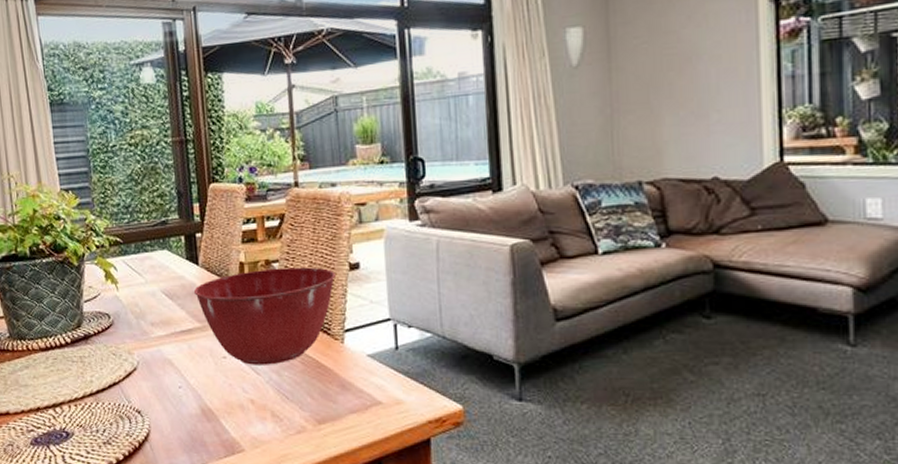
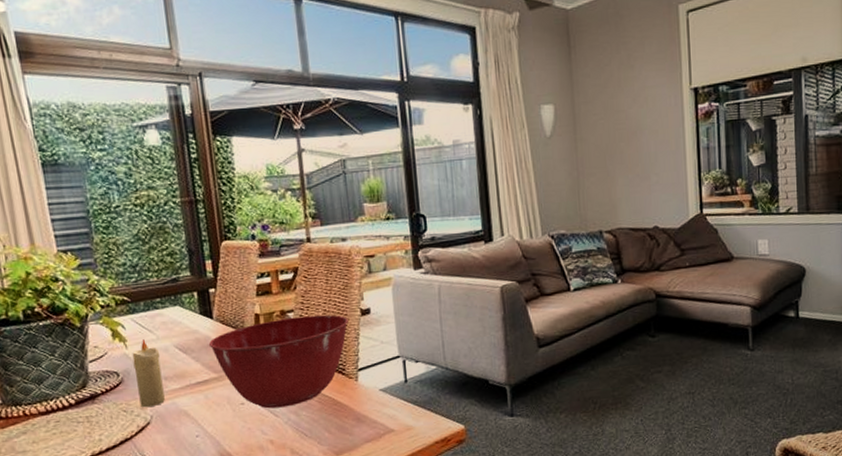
candle: none [122,282,151,353] -> present [132,339,165,408]

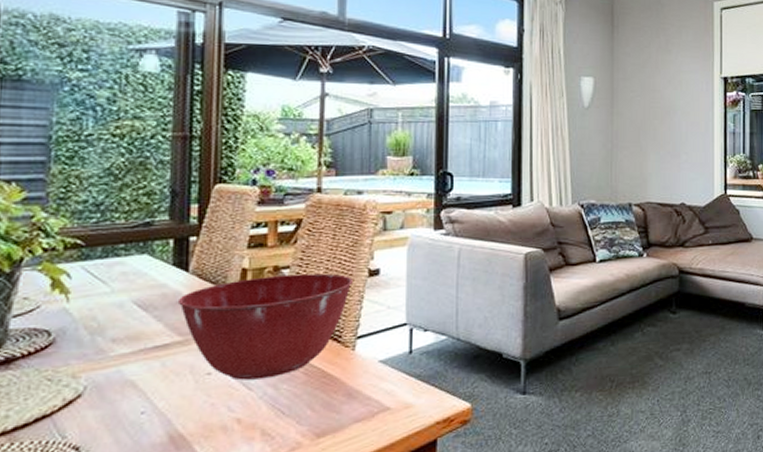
candle: present [132,339,165,408] -> none [72,292,112,376]

